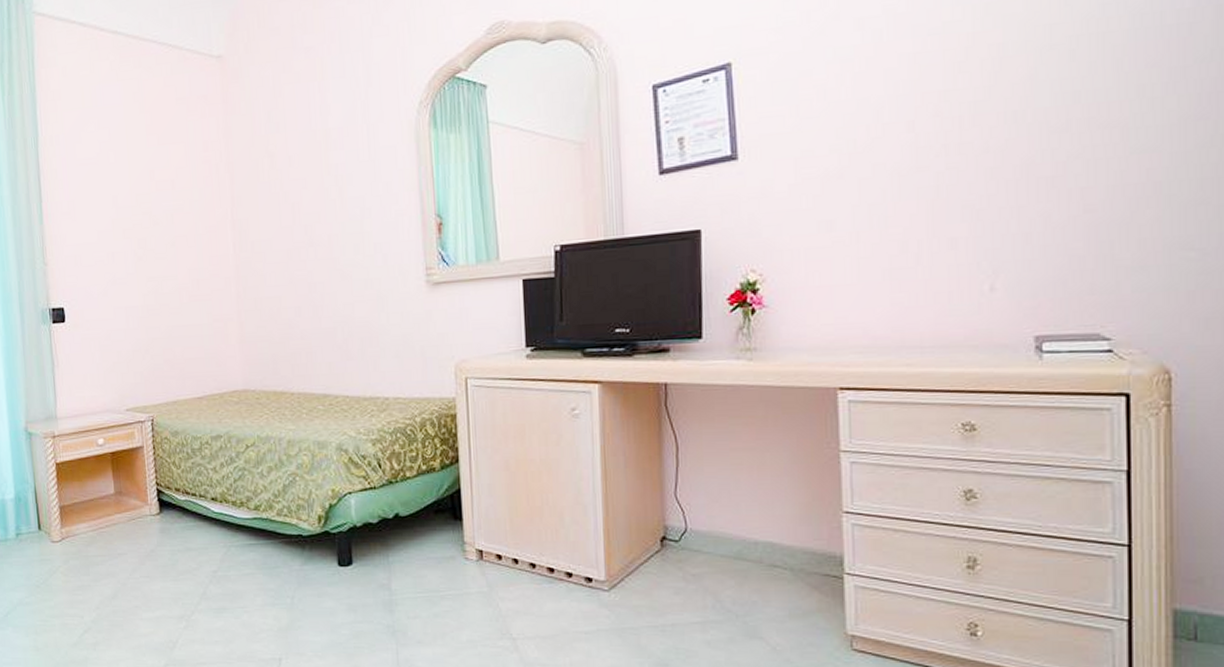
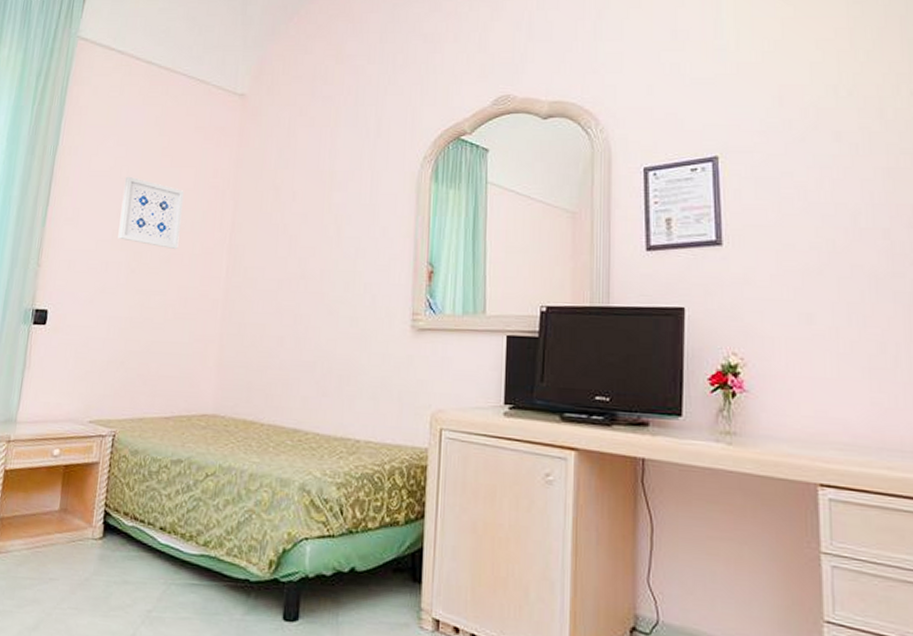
wall art: none [113,160,181,232] -> present [118,176,184,250]

